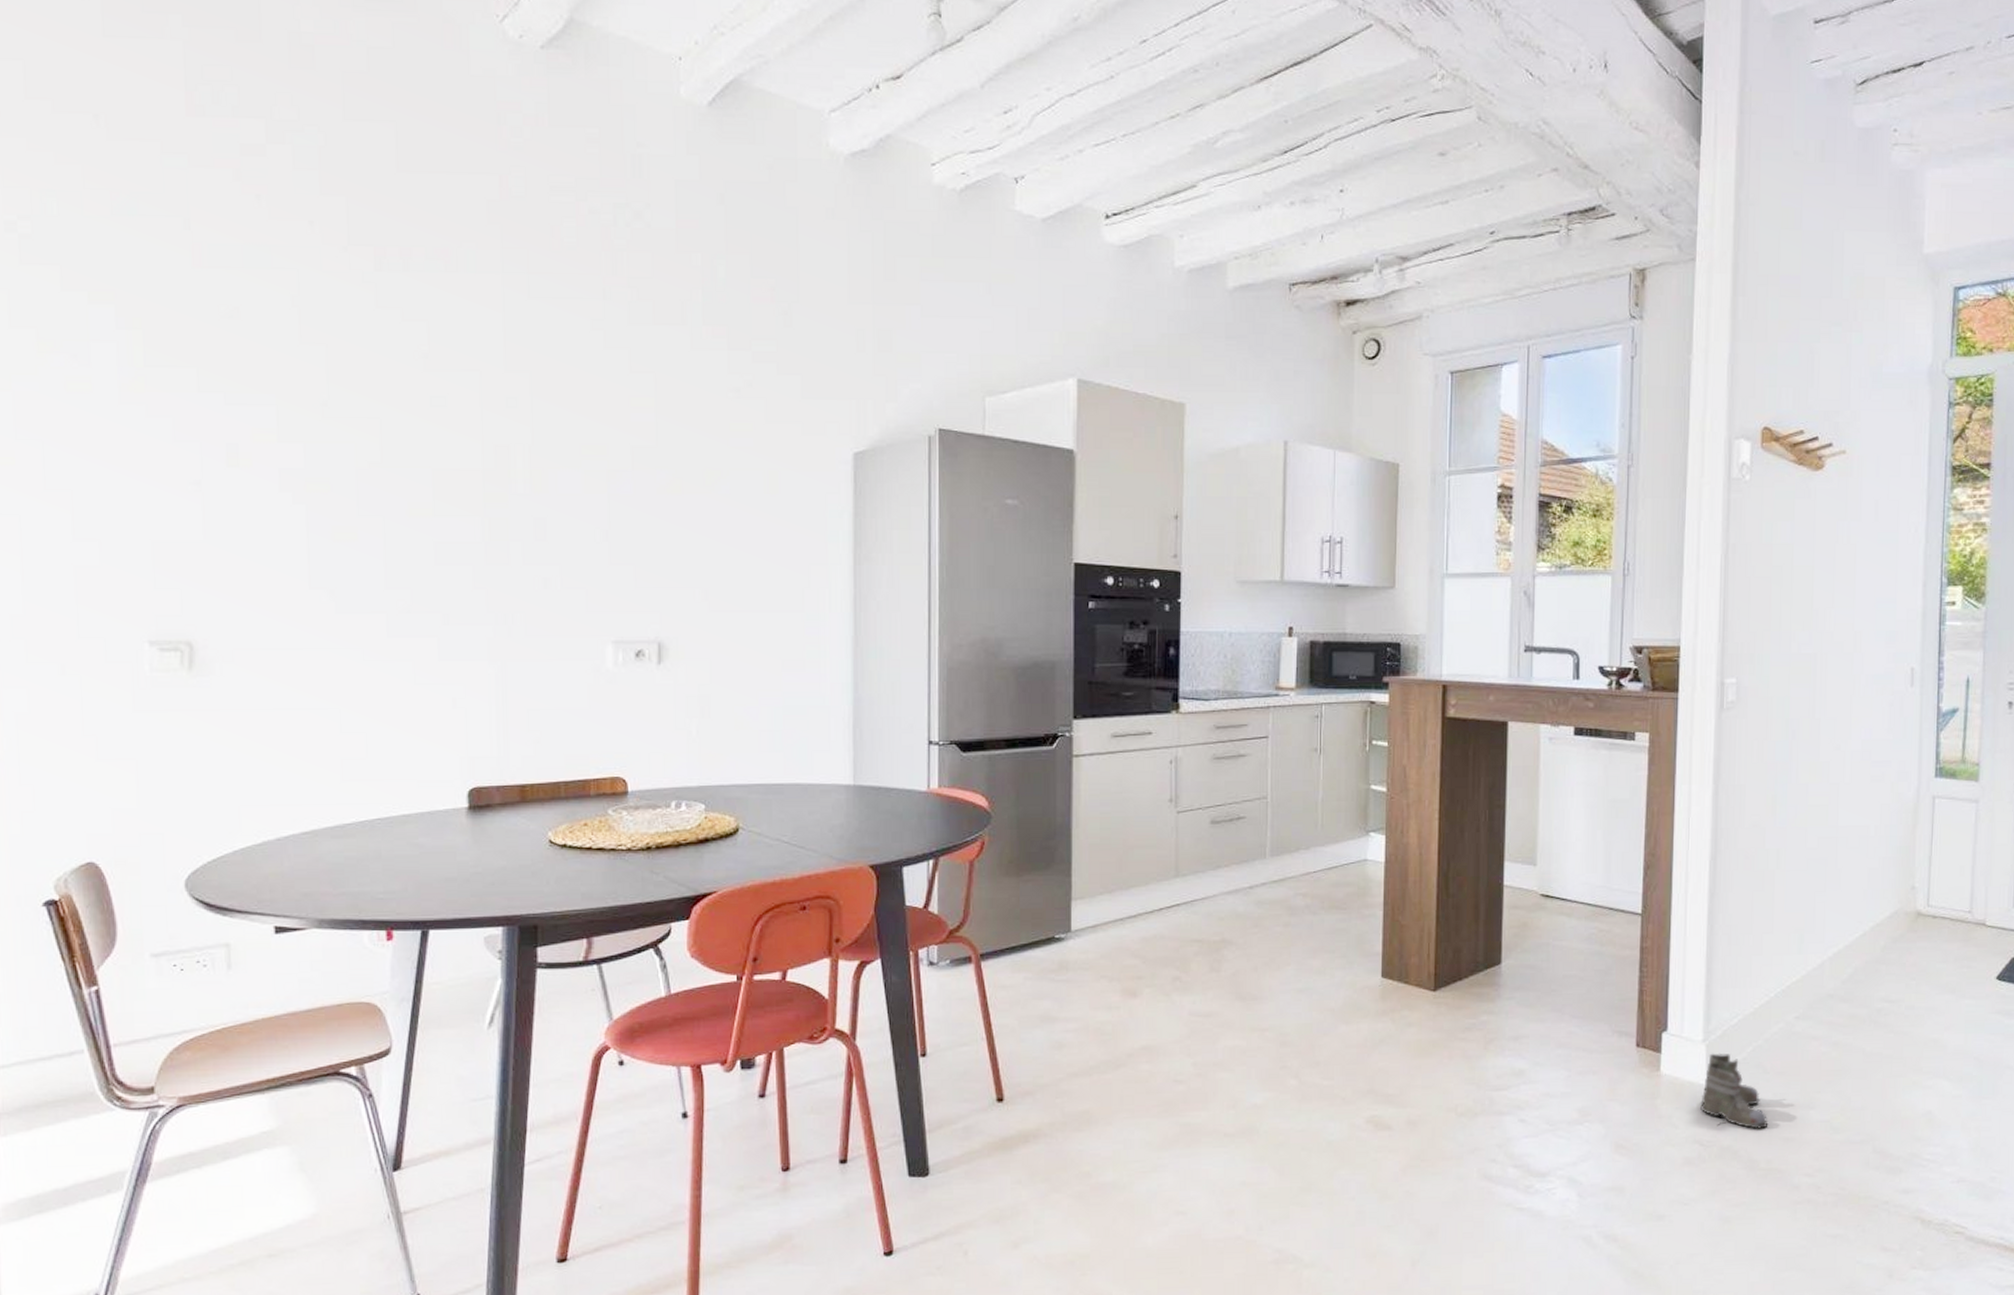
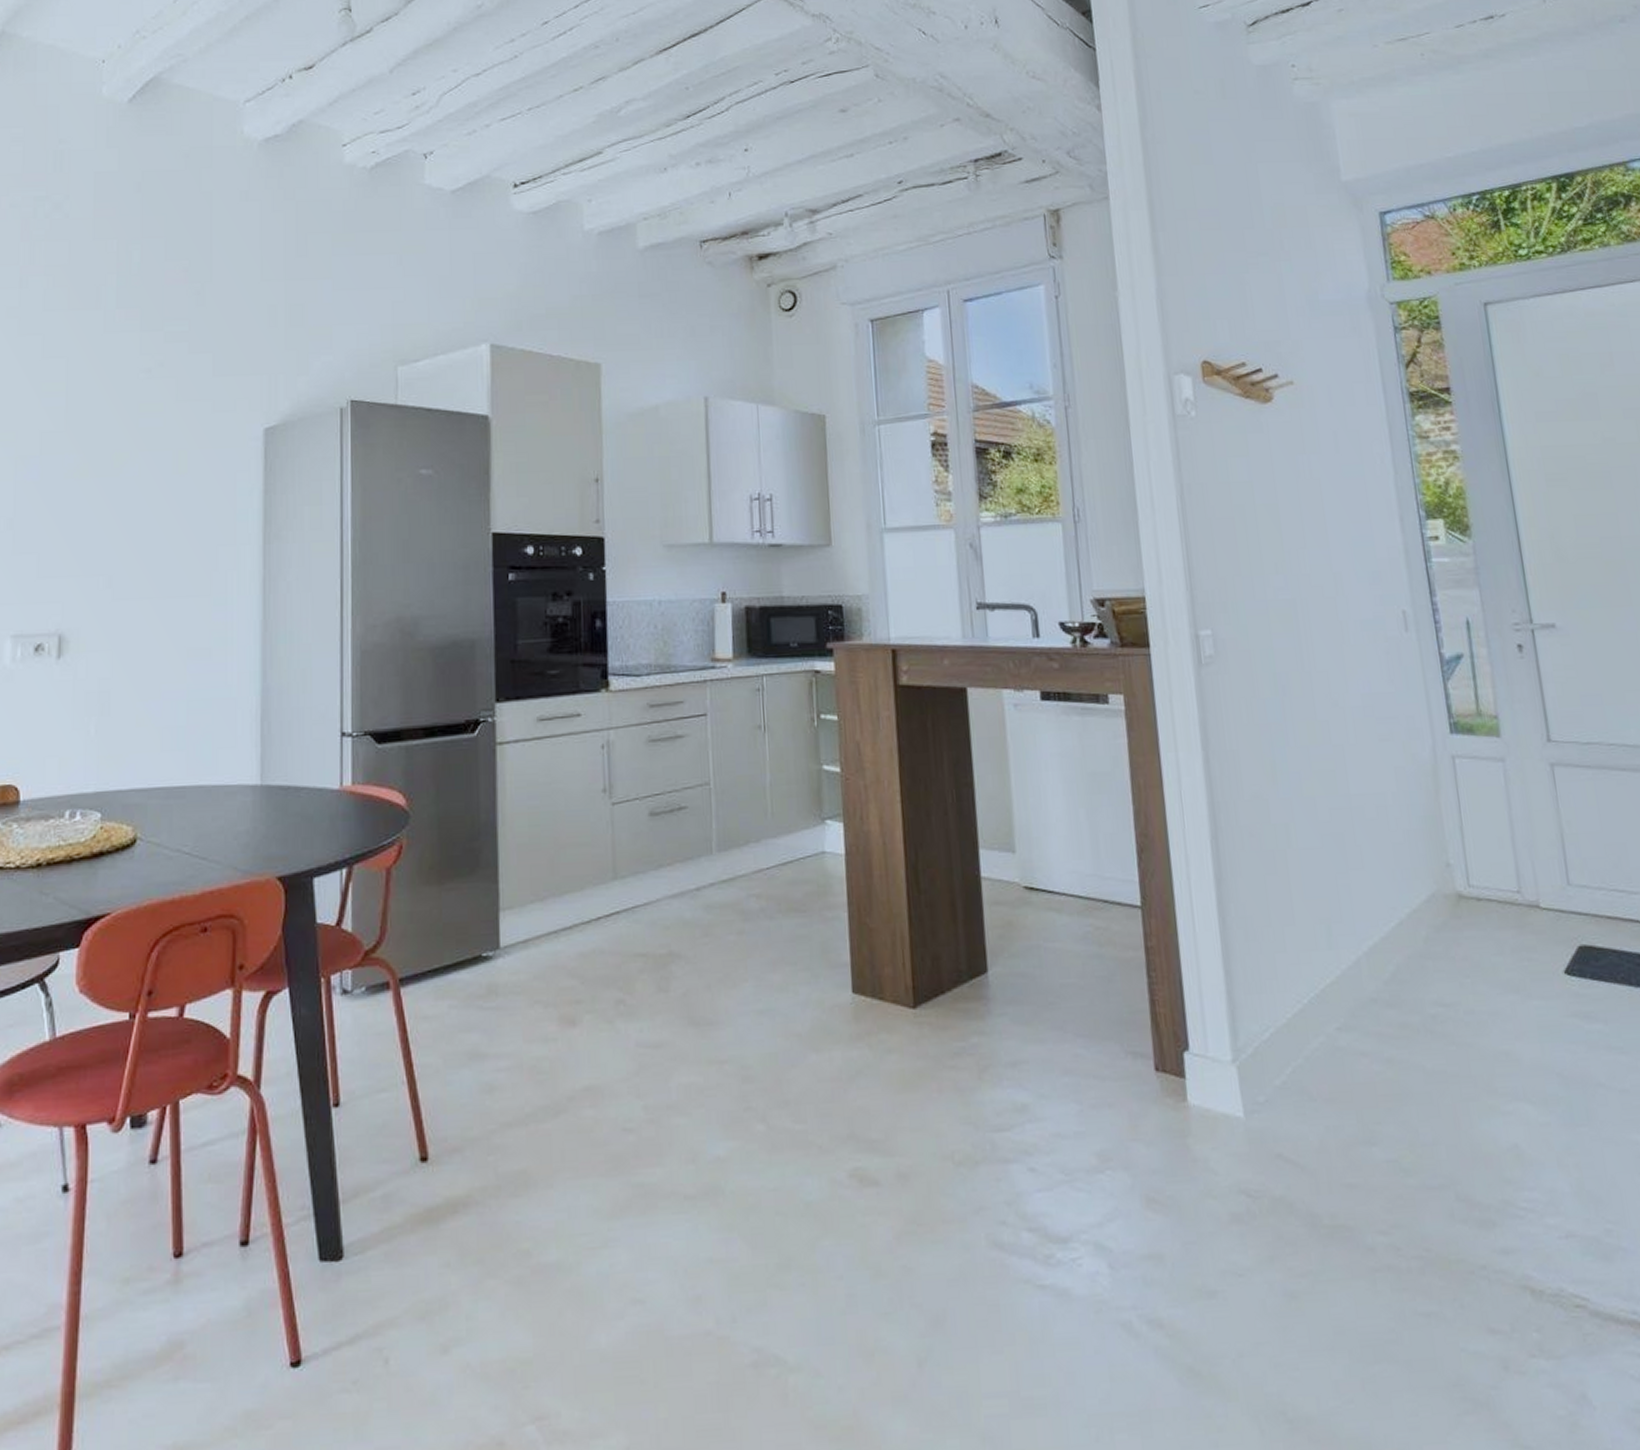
boots: present [1700,1053,1769,1130] -> none [1241,1076,1325,1175]

